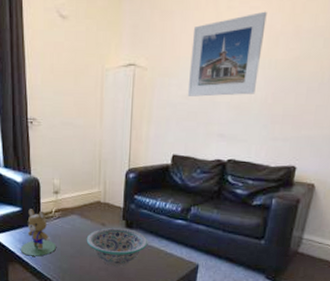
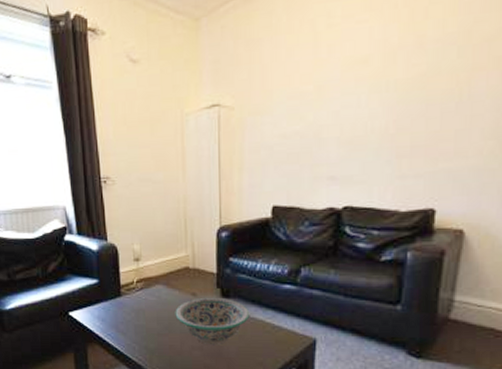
teddy bear: present [20,209,56,257] -> none [99,280,140,335]
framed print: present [187,11,267,97] -> none [285,23,378,135]

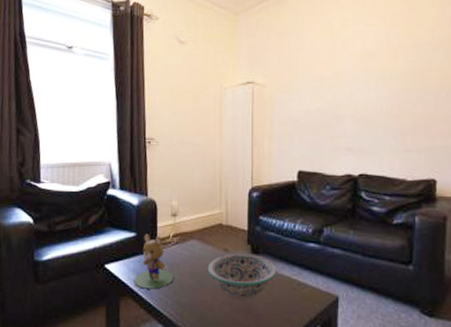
teddy bear: none [99,280,140,335] -> present [134,234,174,289]

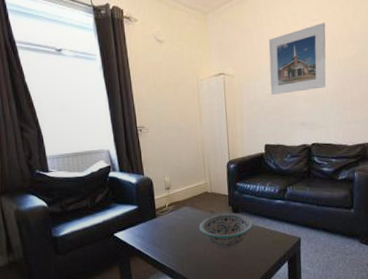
teddy bear: present [134,234,174,289] -> none [140,206,172,249]
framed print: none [308,28,382,110] -> present [268,22,326,95]

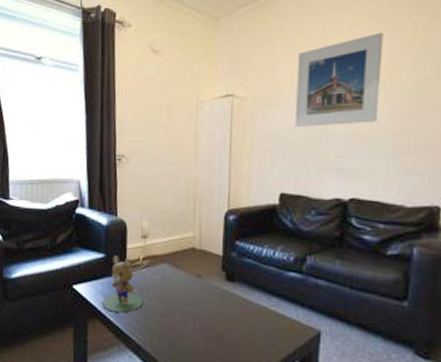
teddy bear: none [140,206,172,249] -> present [102,255,143,313]
decorative bowl: present [198,213,254,249] -> none [178,279,254,330]

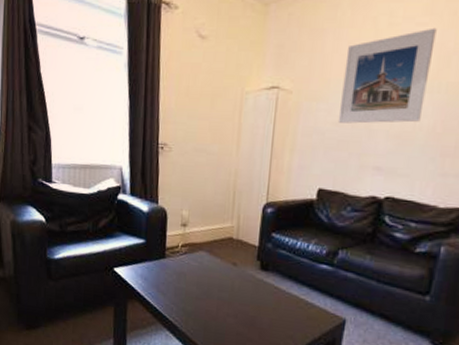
teddy bear: present [102,255,143,313] -> none [141,242,181,296]

